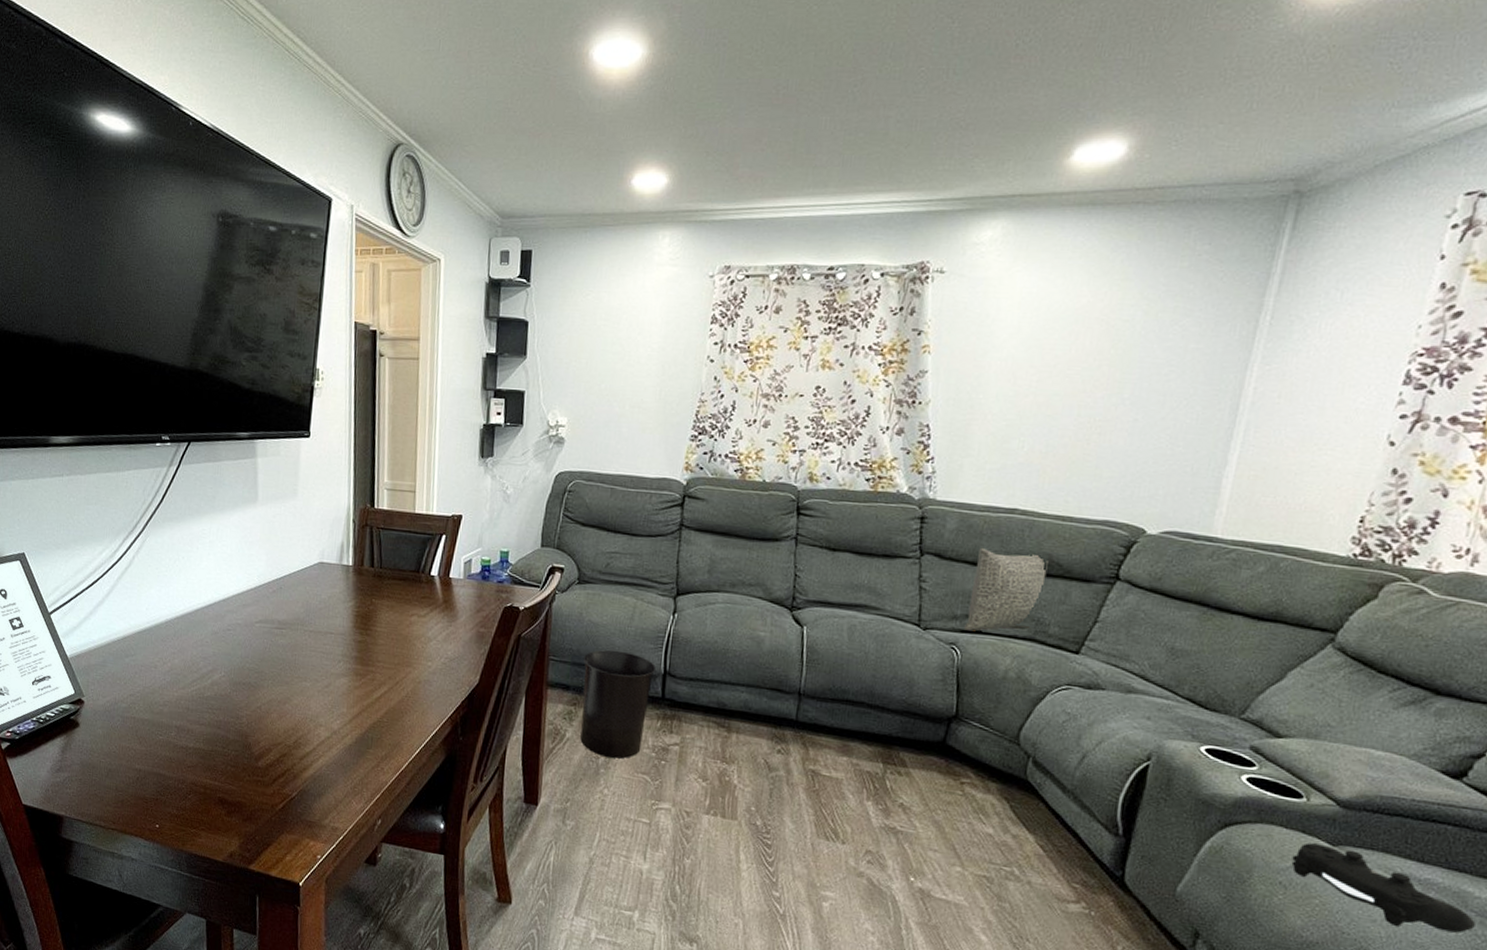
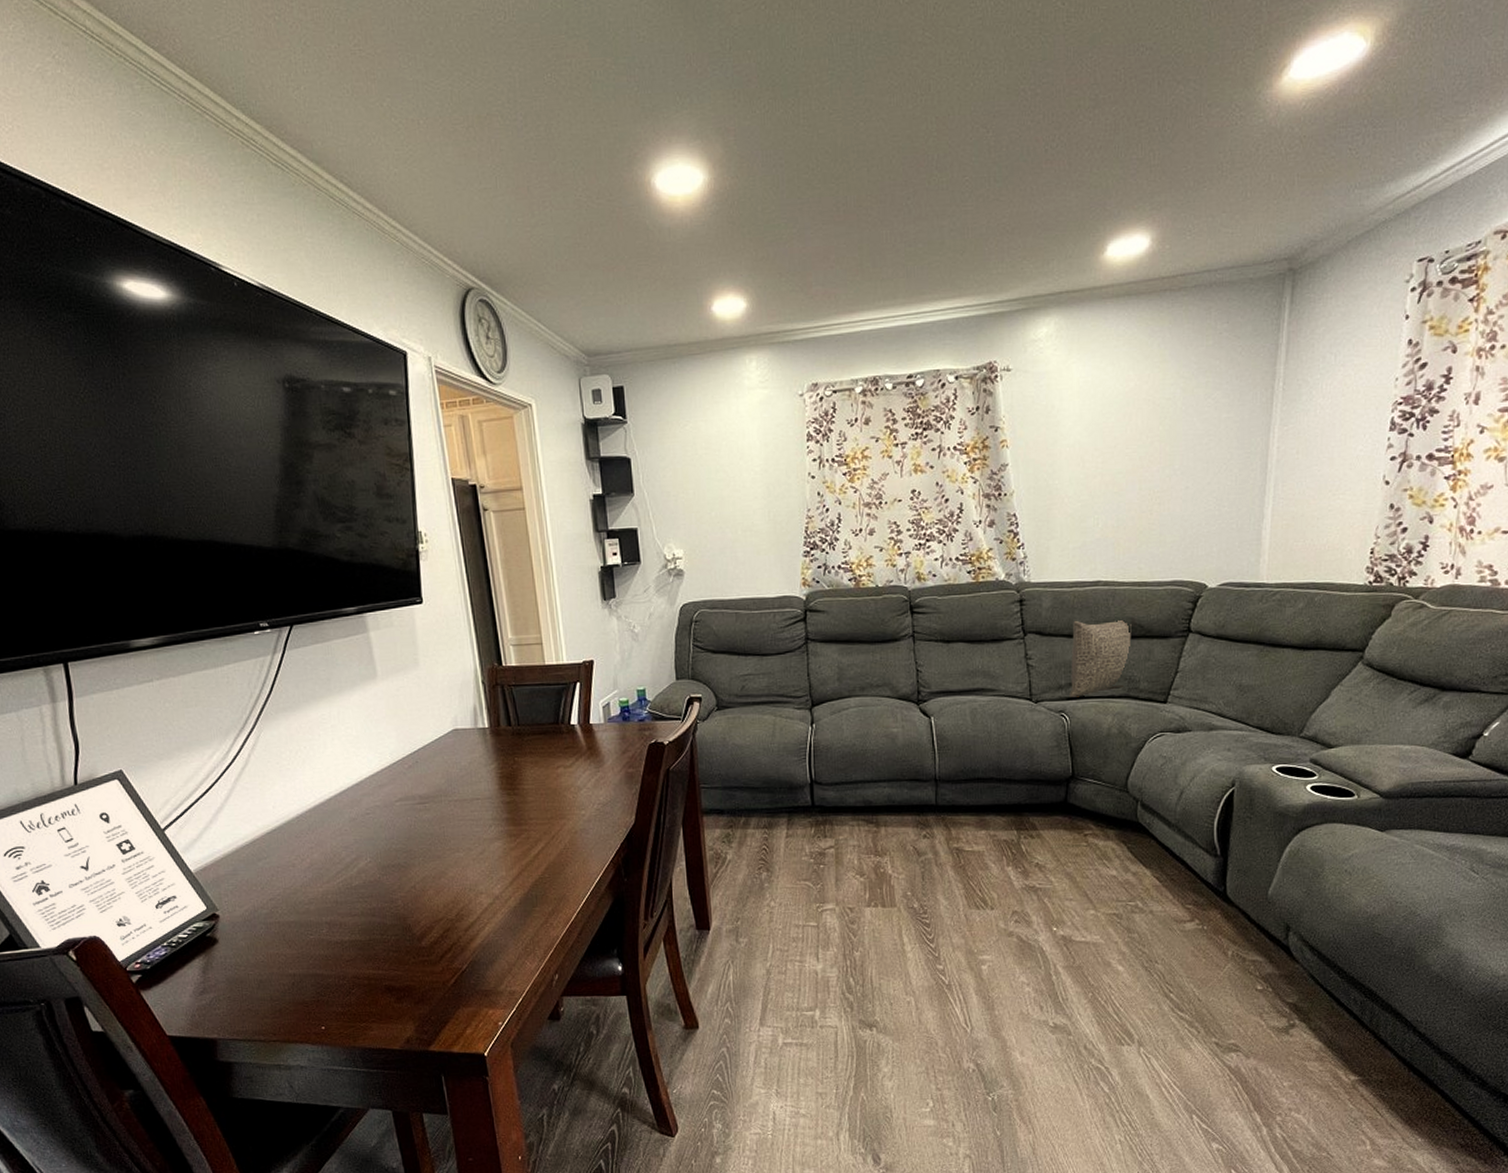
waste bin: present [580,650,656,759] -> none [733,768,802,871]
game controller: present [1291,842,1476,933] -> none [1352,832,1490,888]

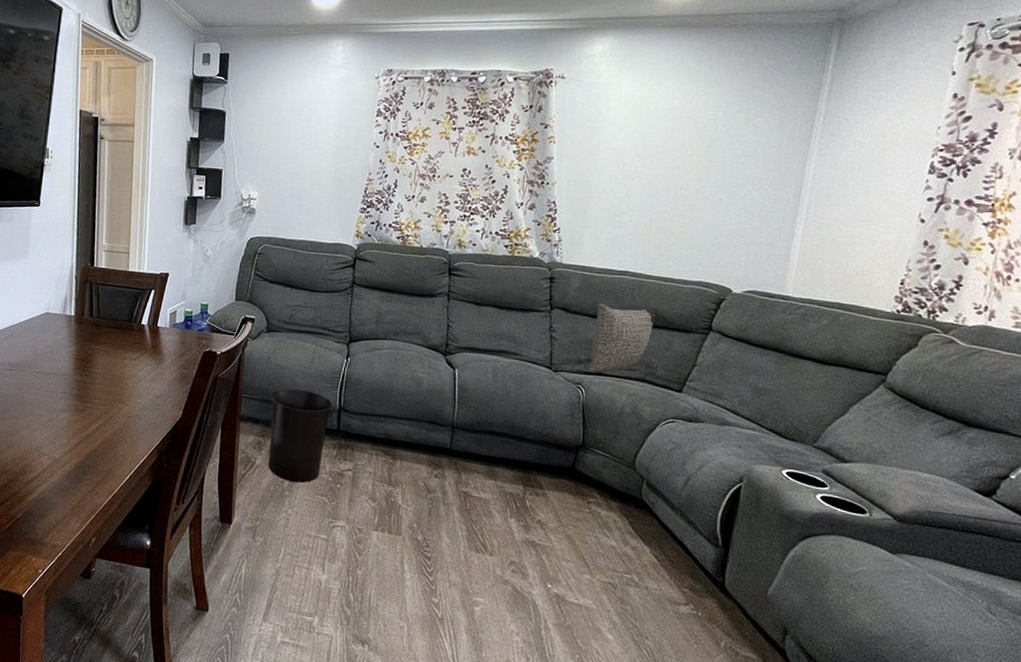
waste bin: none [733,768,802,871] -> present [268,388,332,483]

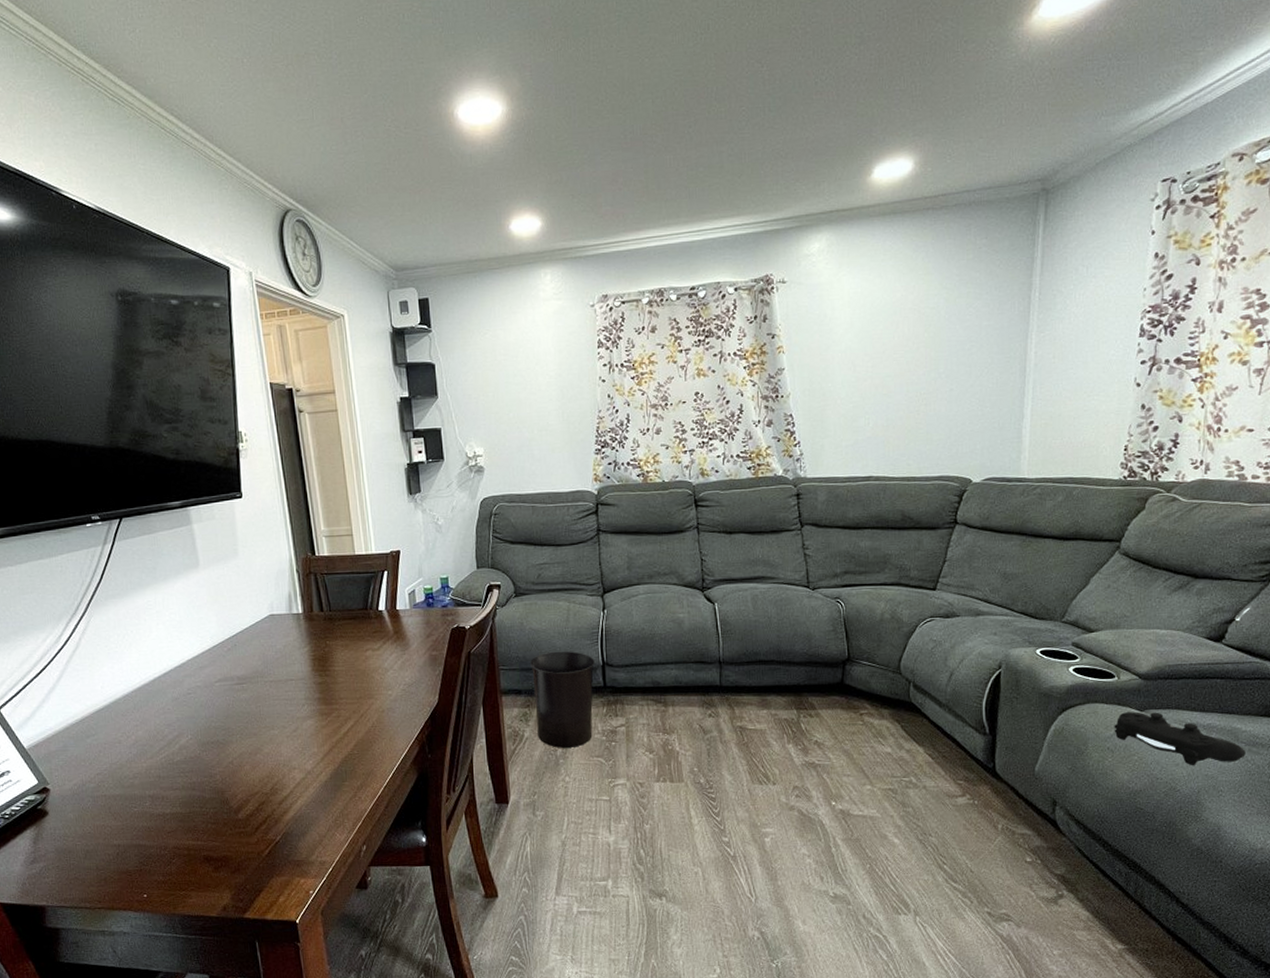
pillow: present [588,303,654,374] -> none [844,510,902,585]
game controller: none [859,551,1009,627] -> present [1114,712,1246,765]

